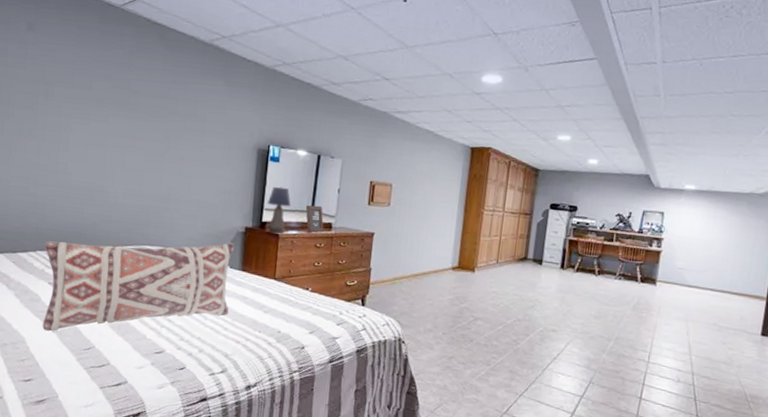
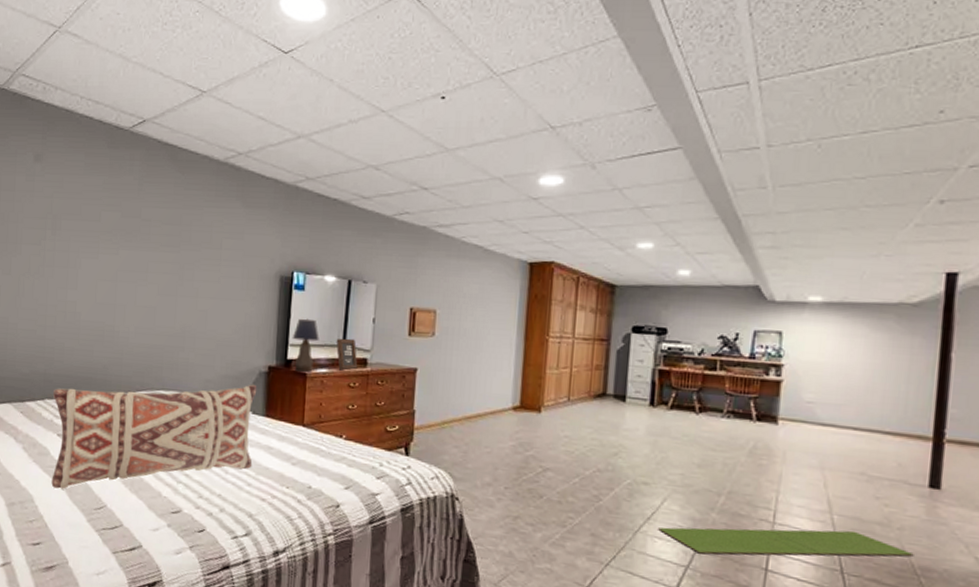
yoga mat: none [562,365,747,388] -> present [658,527,914,557]

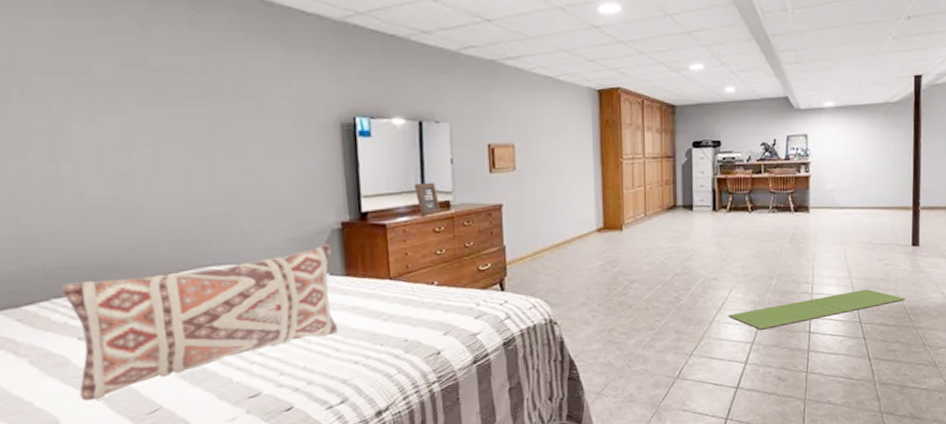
table lamp: present [292,318,319,372] -> none [364,166,395,223]

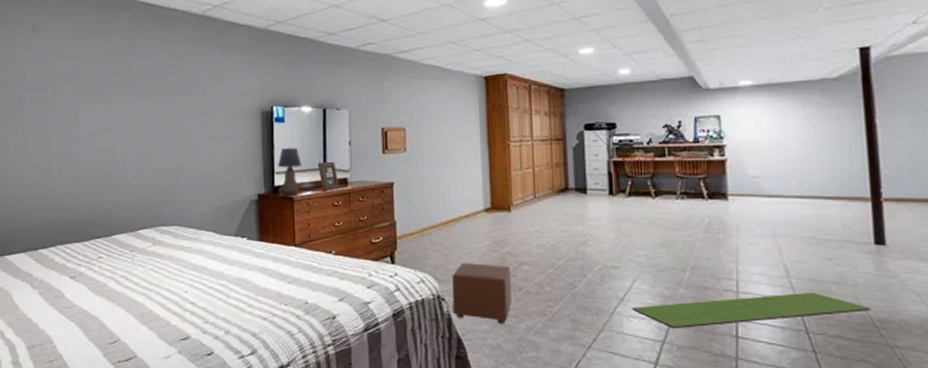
pillow: present [62,243,338,401] -> none [64,212,252,328]
table lamp: none [364,166,395,223] -> present [277,147,302,196]
ottoman: none [564,284,622,342] -> present [452,263,512,324]

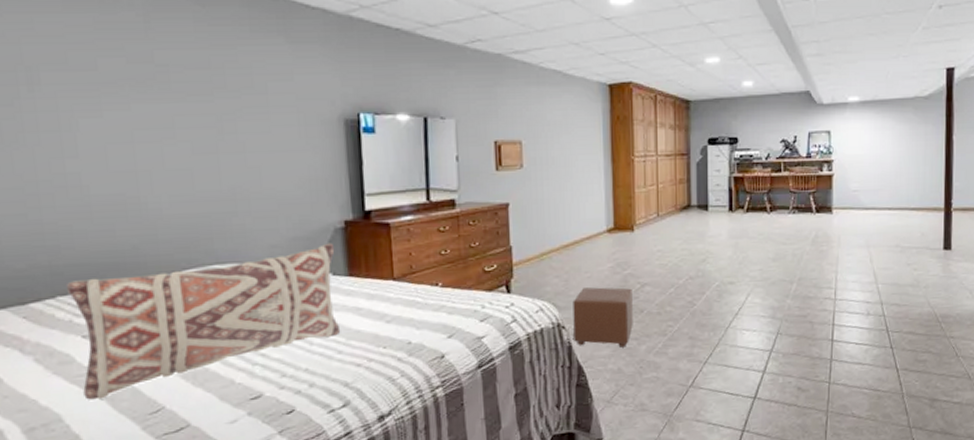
pillow: none [64,212,252,328] -> present [67,243,341,400]
table lamp: present [277,147,302,196] -> none [367,163,399,222]
picture frame: present [317,161,340,191] -> none [418,180,446,215]
yoga mat: present [632,292,871,328] -> none [745,295,936,337]

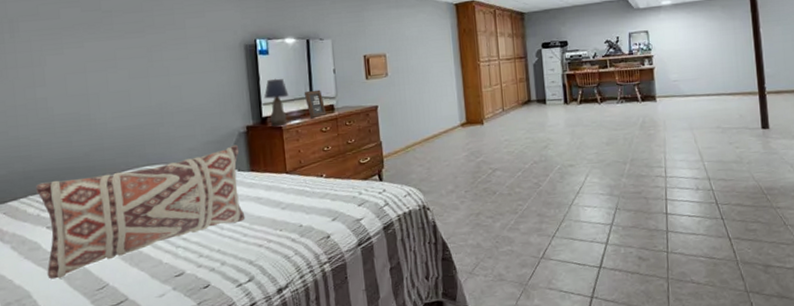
table lamp: none [367,163,399,222] -> present [264,78,289,126]
picture frame: none [418,180,446,215] -> present [304,89,327,119]
ottoman: present [573,287,633,348] -> none [435,173,488,225]

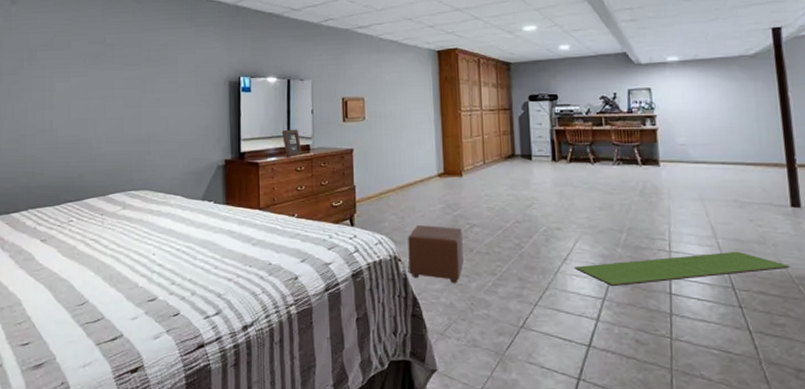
pillow: present [36,144,245,279] -> none [36,177,218,290]
table lamp: present [264,78,289,126] -> none [243,115,267,162]
ottoman: none [435,173,488,225] -> present [408,225,464,283]
yoga mat: none [586,171,760,212] -> present [575,251,790,286]

